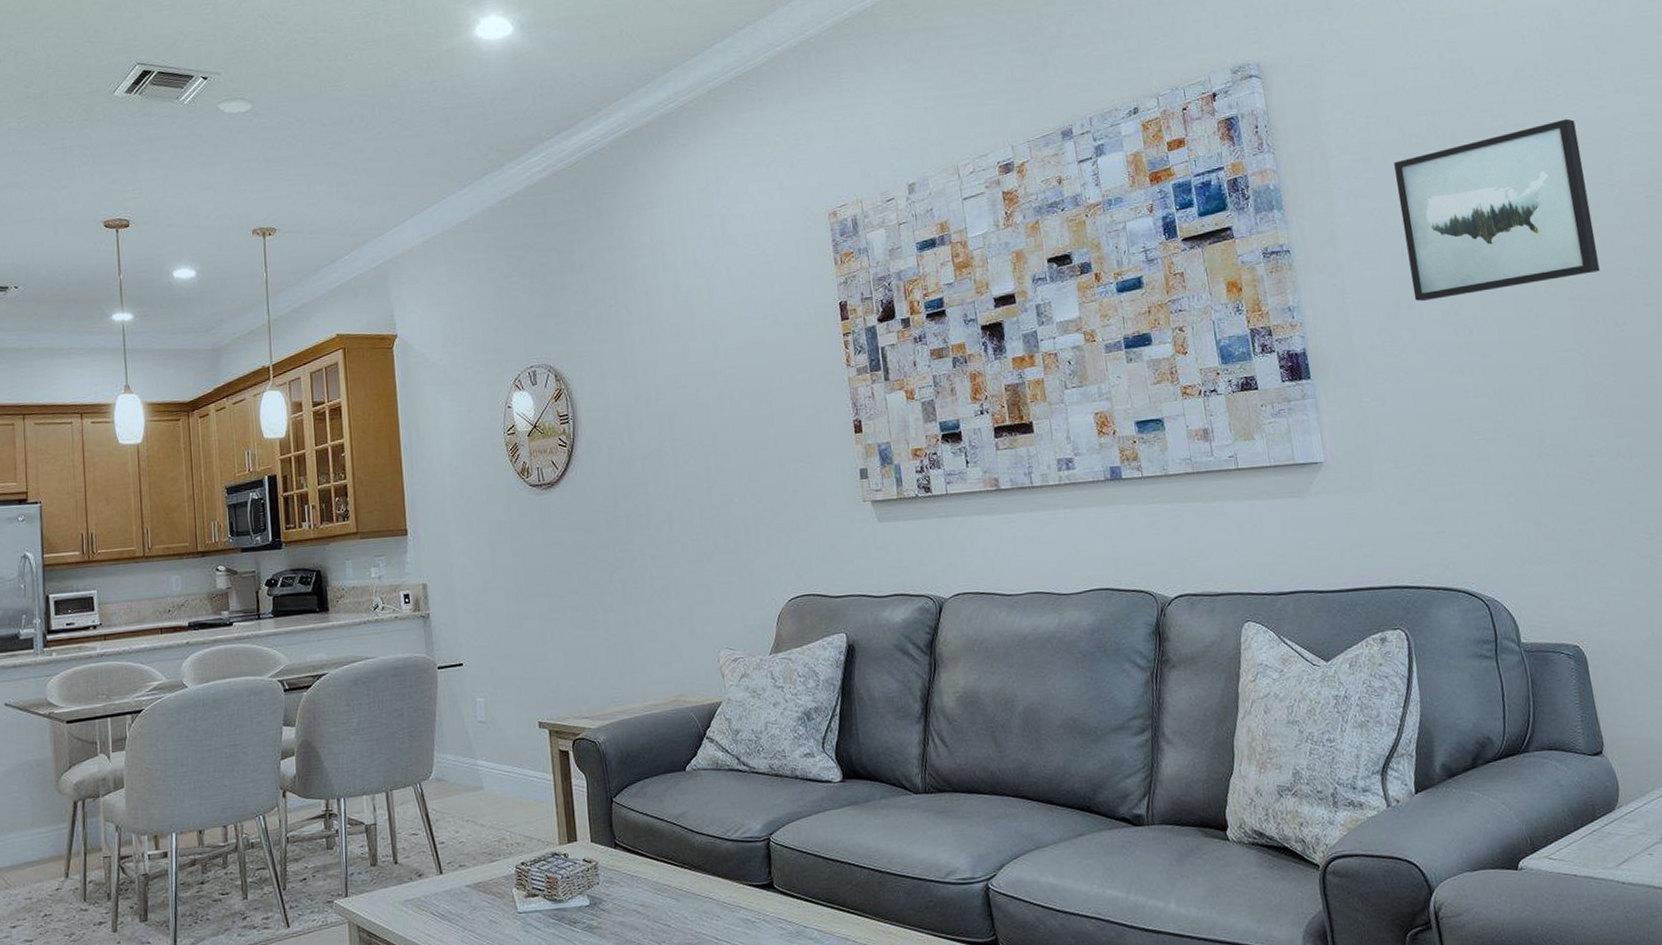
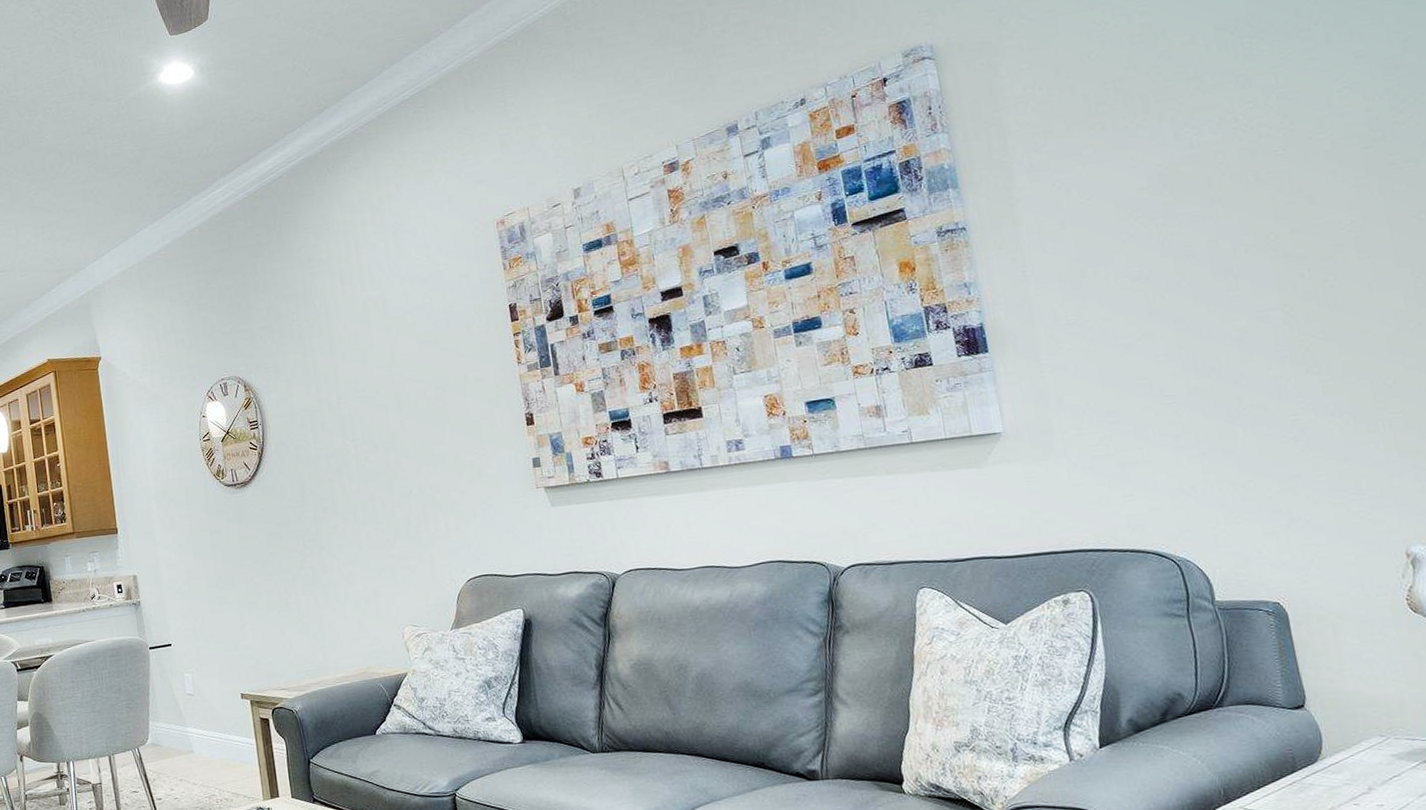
wall art: present [1394,119,1600,301] -> none [1078,74,1308,270]

